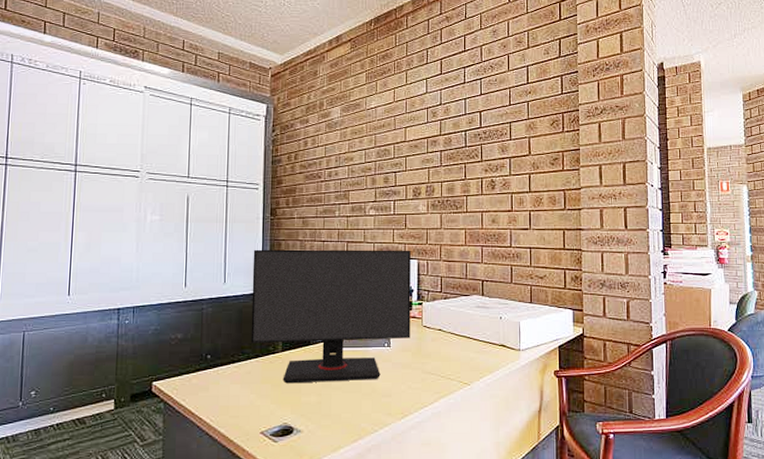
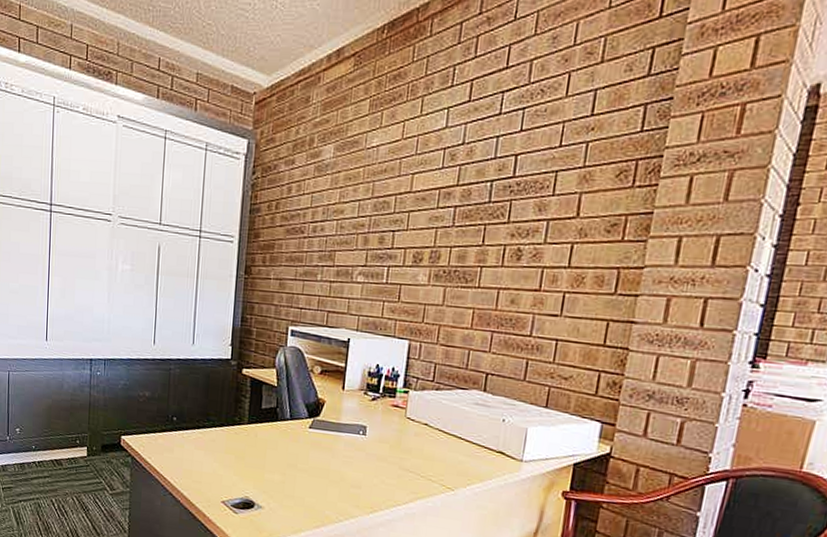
computer monitor: present [250,249,411,384] -> none [216,310,402,468]

